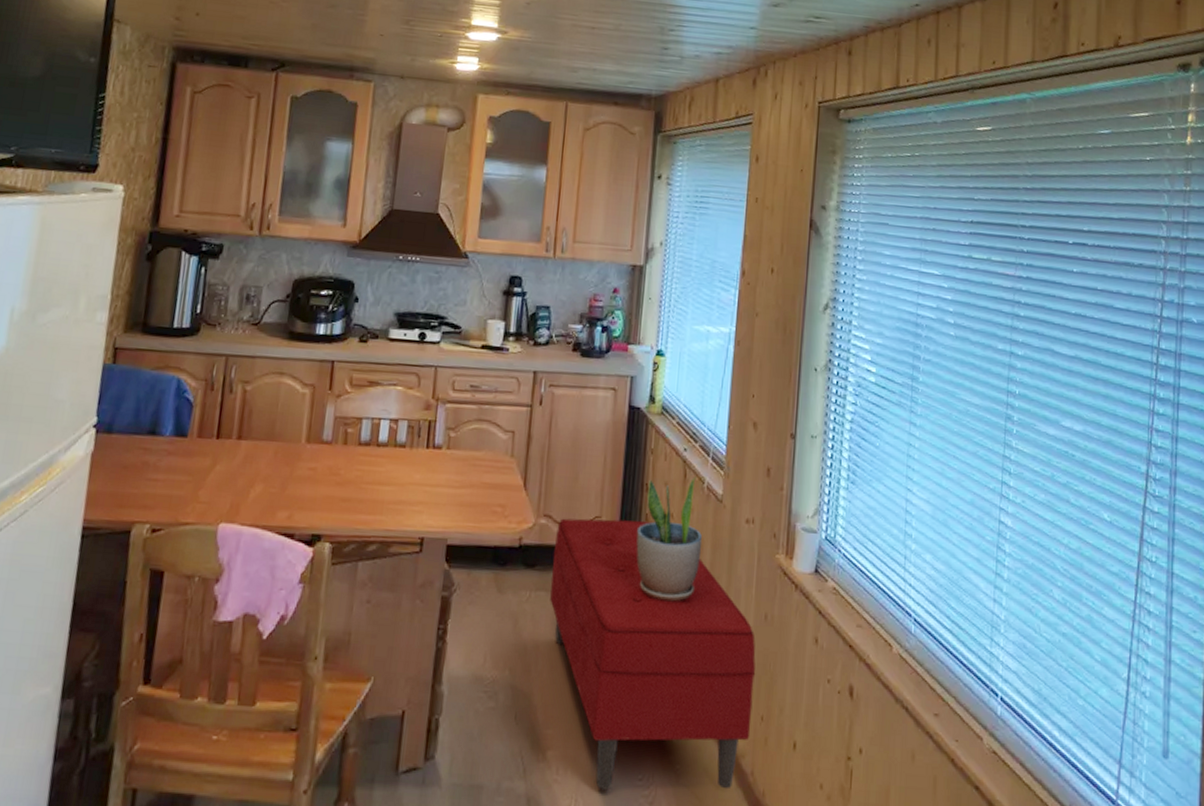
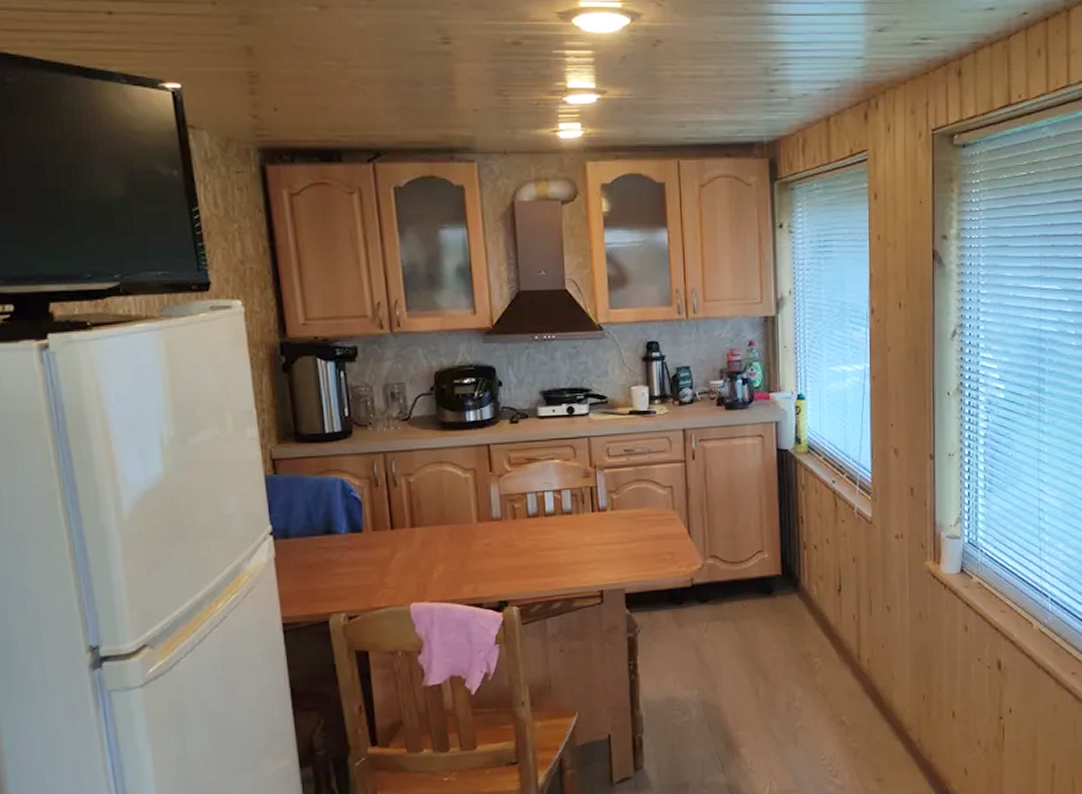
bench: present [550,518,756,791] -> none [723,548,916,772]
potted plant: present [636,477,702,602] -> none [798,505,858,614]

